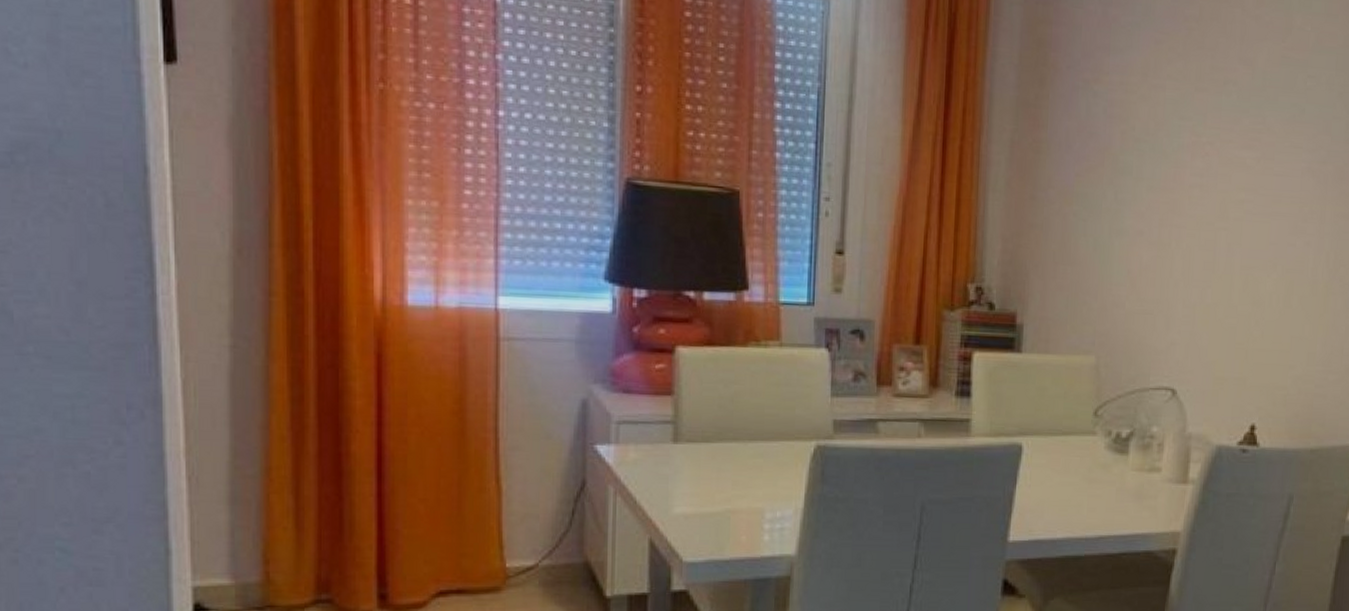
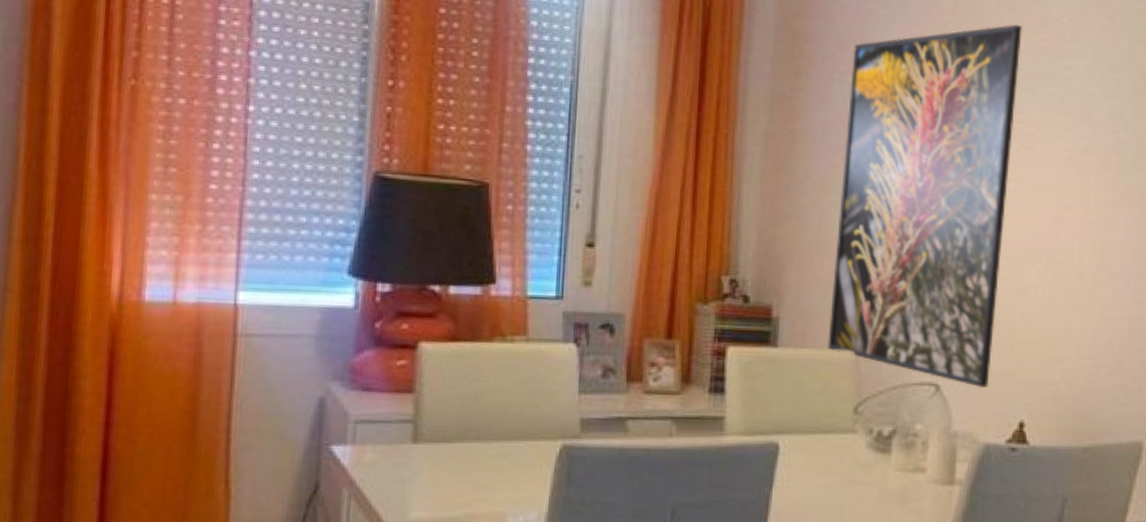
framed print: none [1068,32,1266,392] -> present [826,24,1022,388]

